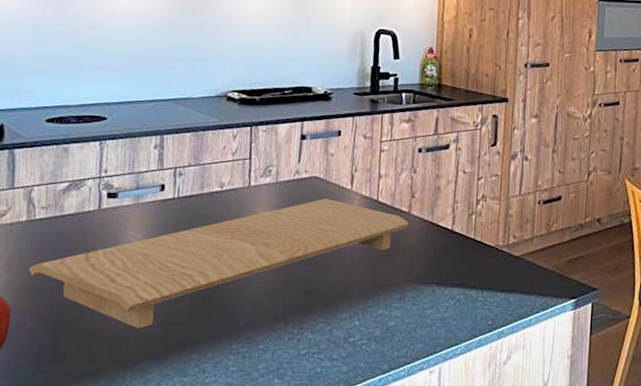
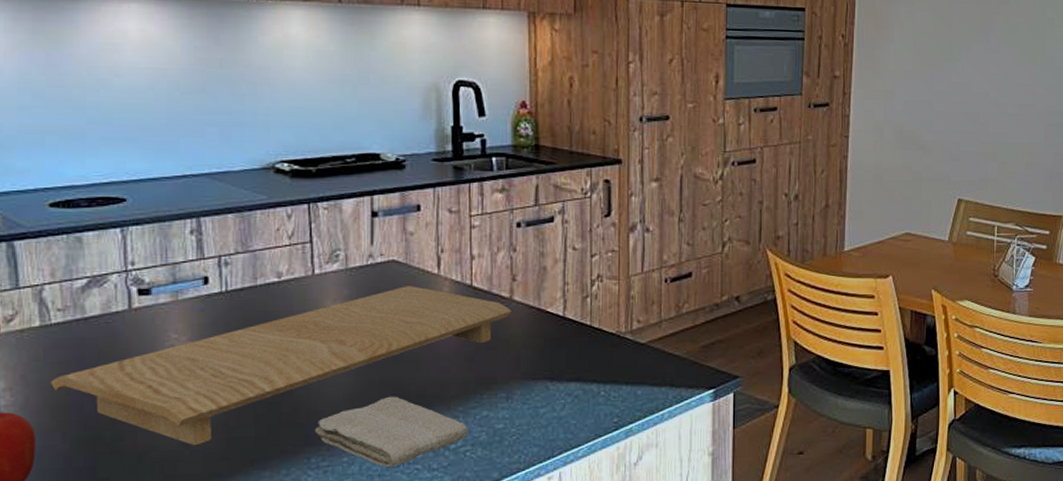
washcloth: none [238,293,366,355] -> present [314,396,469,467]

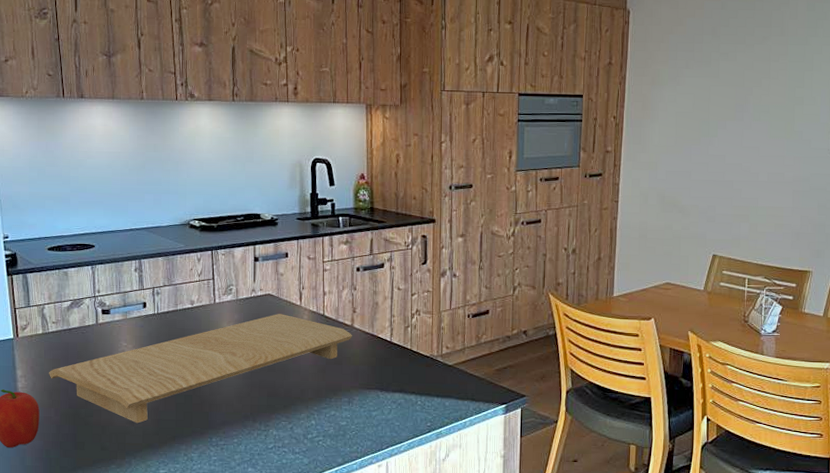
washcloth: present [314,396,469,467] -> none [215,396,322,448]

